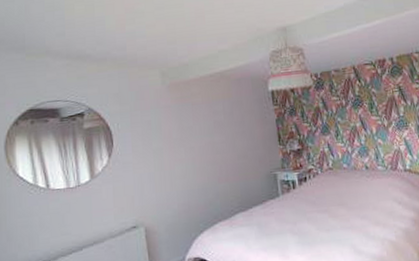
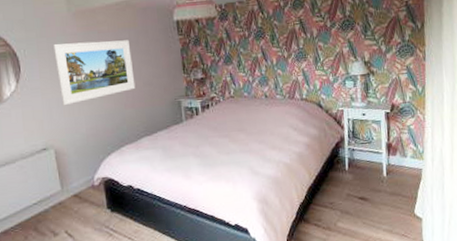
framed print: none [147,111,230,180] -> present [53,40,136,105]

